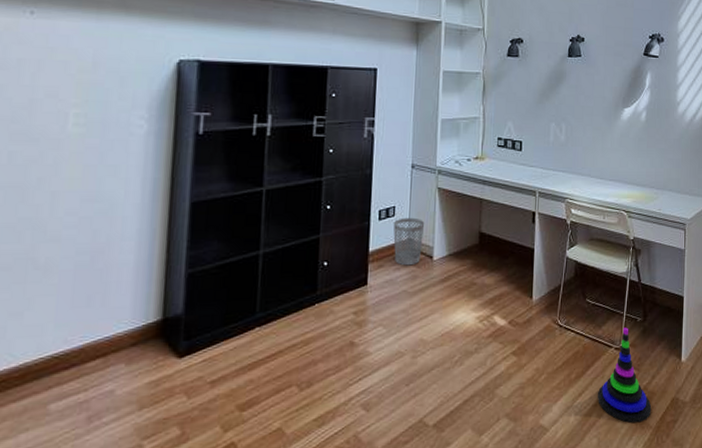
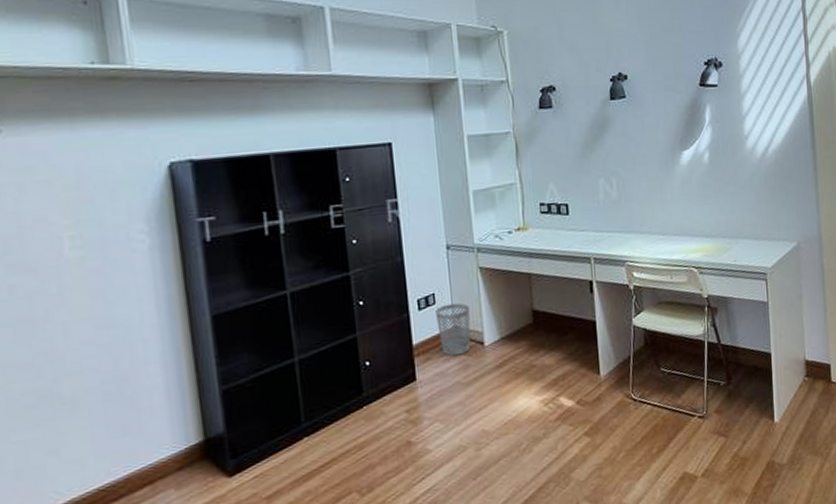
stacking toy: present [598,327,652,424] -> none [684,393,745,493]

